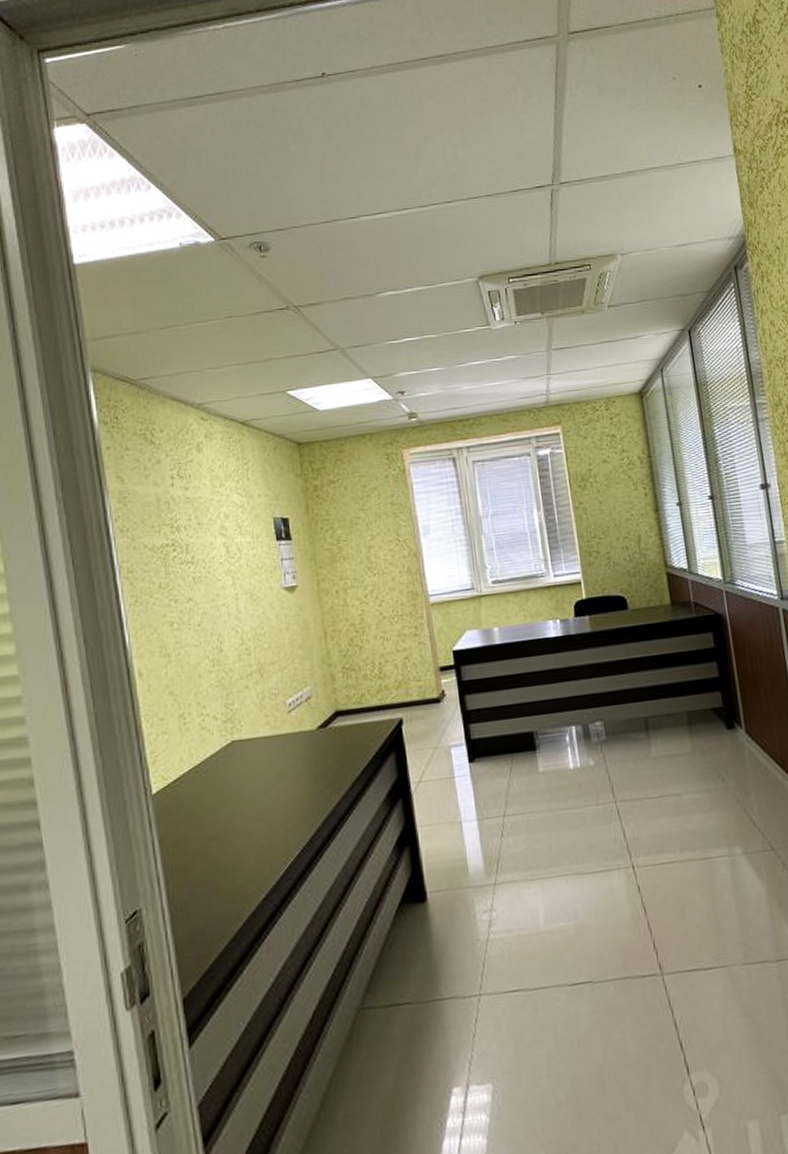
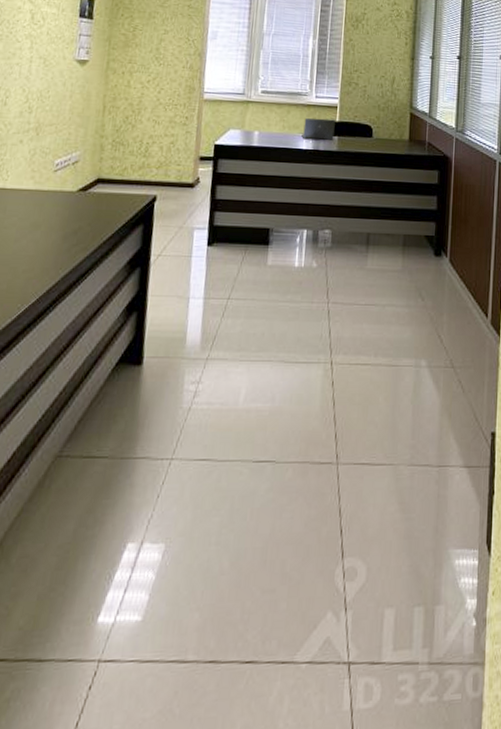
laptop: none [546,597,584,626] -> present [302,117,335,140]

